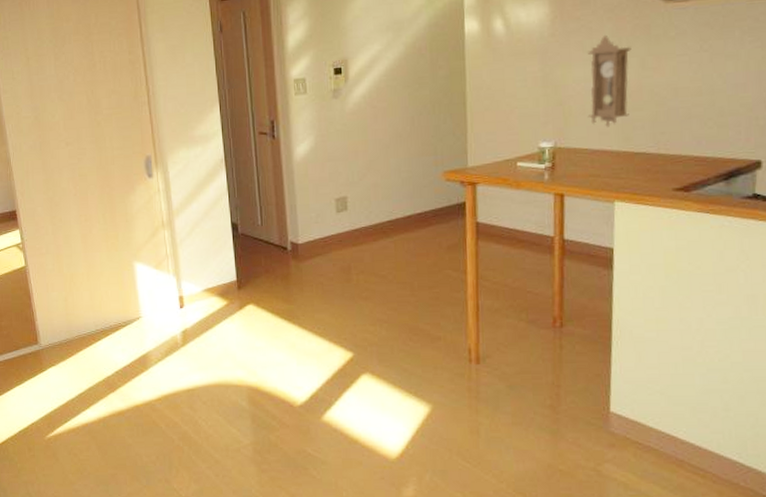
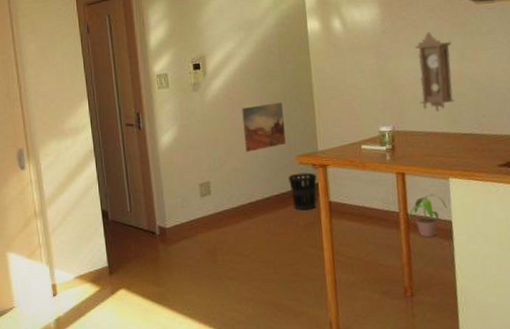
wall art: none [385,112,432,166] -> present [242,102,286,152]
wastebasket: none [433,190,464,231] -> present [288,172,317,210]
potted plant: none [564,218,610,265] -> present [408,194,447,237]

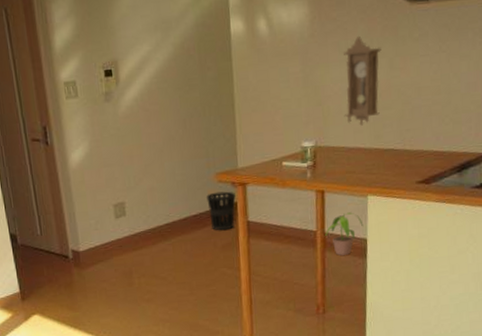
wall art: present [242,102,286,152] -> none [158,115,205,170]

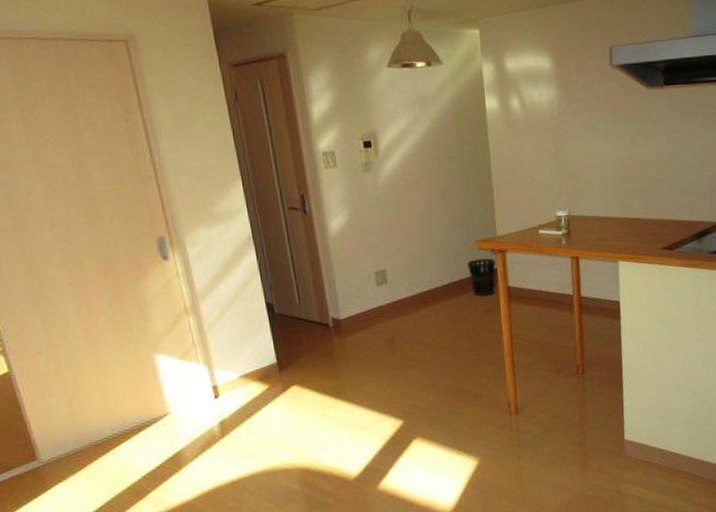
potted plant: present [325,212,364,256] -> none [581,276,616,318]
pendulum clock: present [344,35,381,126] -> none [591,115,626,197]

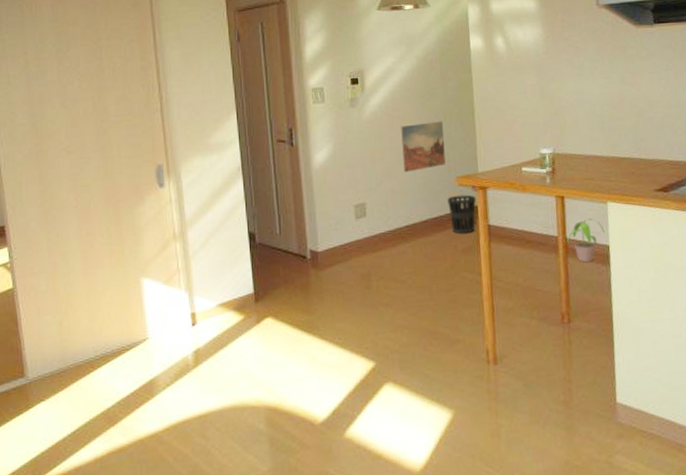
wall art: none [418,185,465,238] -> present [401,121,446,173]
potted plant: none [581,276,616,318] -> present [566,218,605,262]

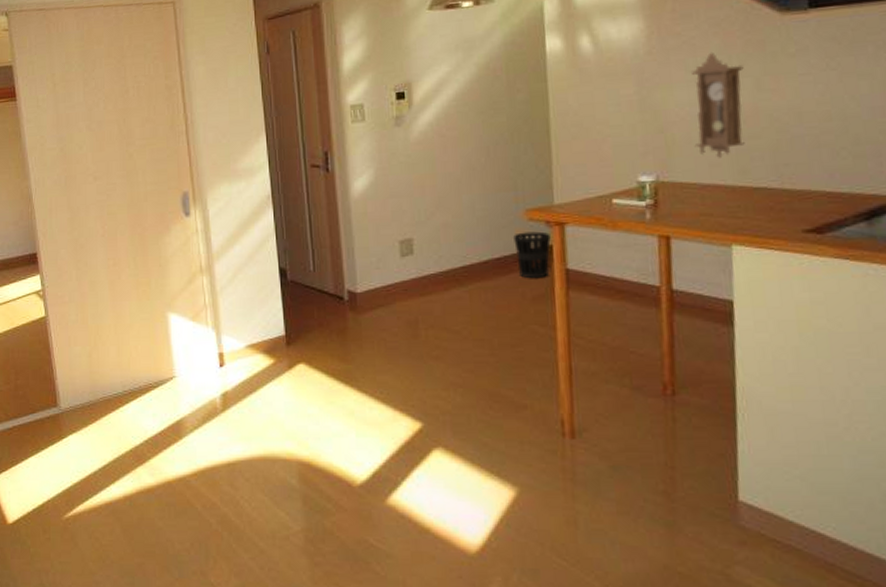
wall art: present [401,121,446,173] -> none [456,142,512,204]
potted plant: present [566,218,605,262] -> none [672,265,728,320]
pendulum clock: none [577,53,614,135] -> present [692,52,745,158]

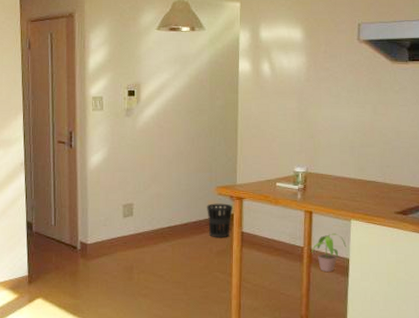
potted plant: none [672,265,728,320] -> present [311,233,347,272]
pendulum clock: present [692,52,745,158] -> none [332,84,367,159]

